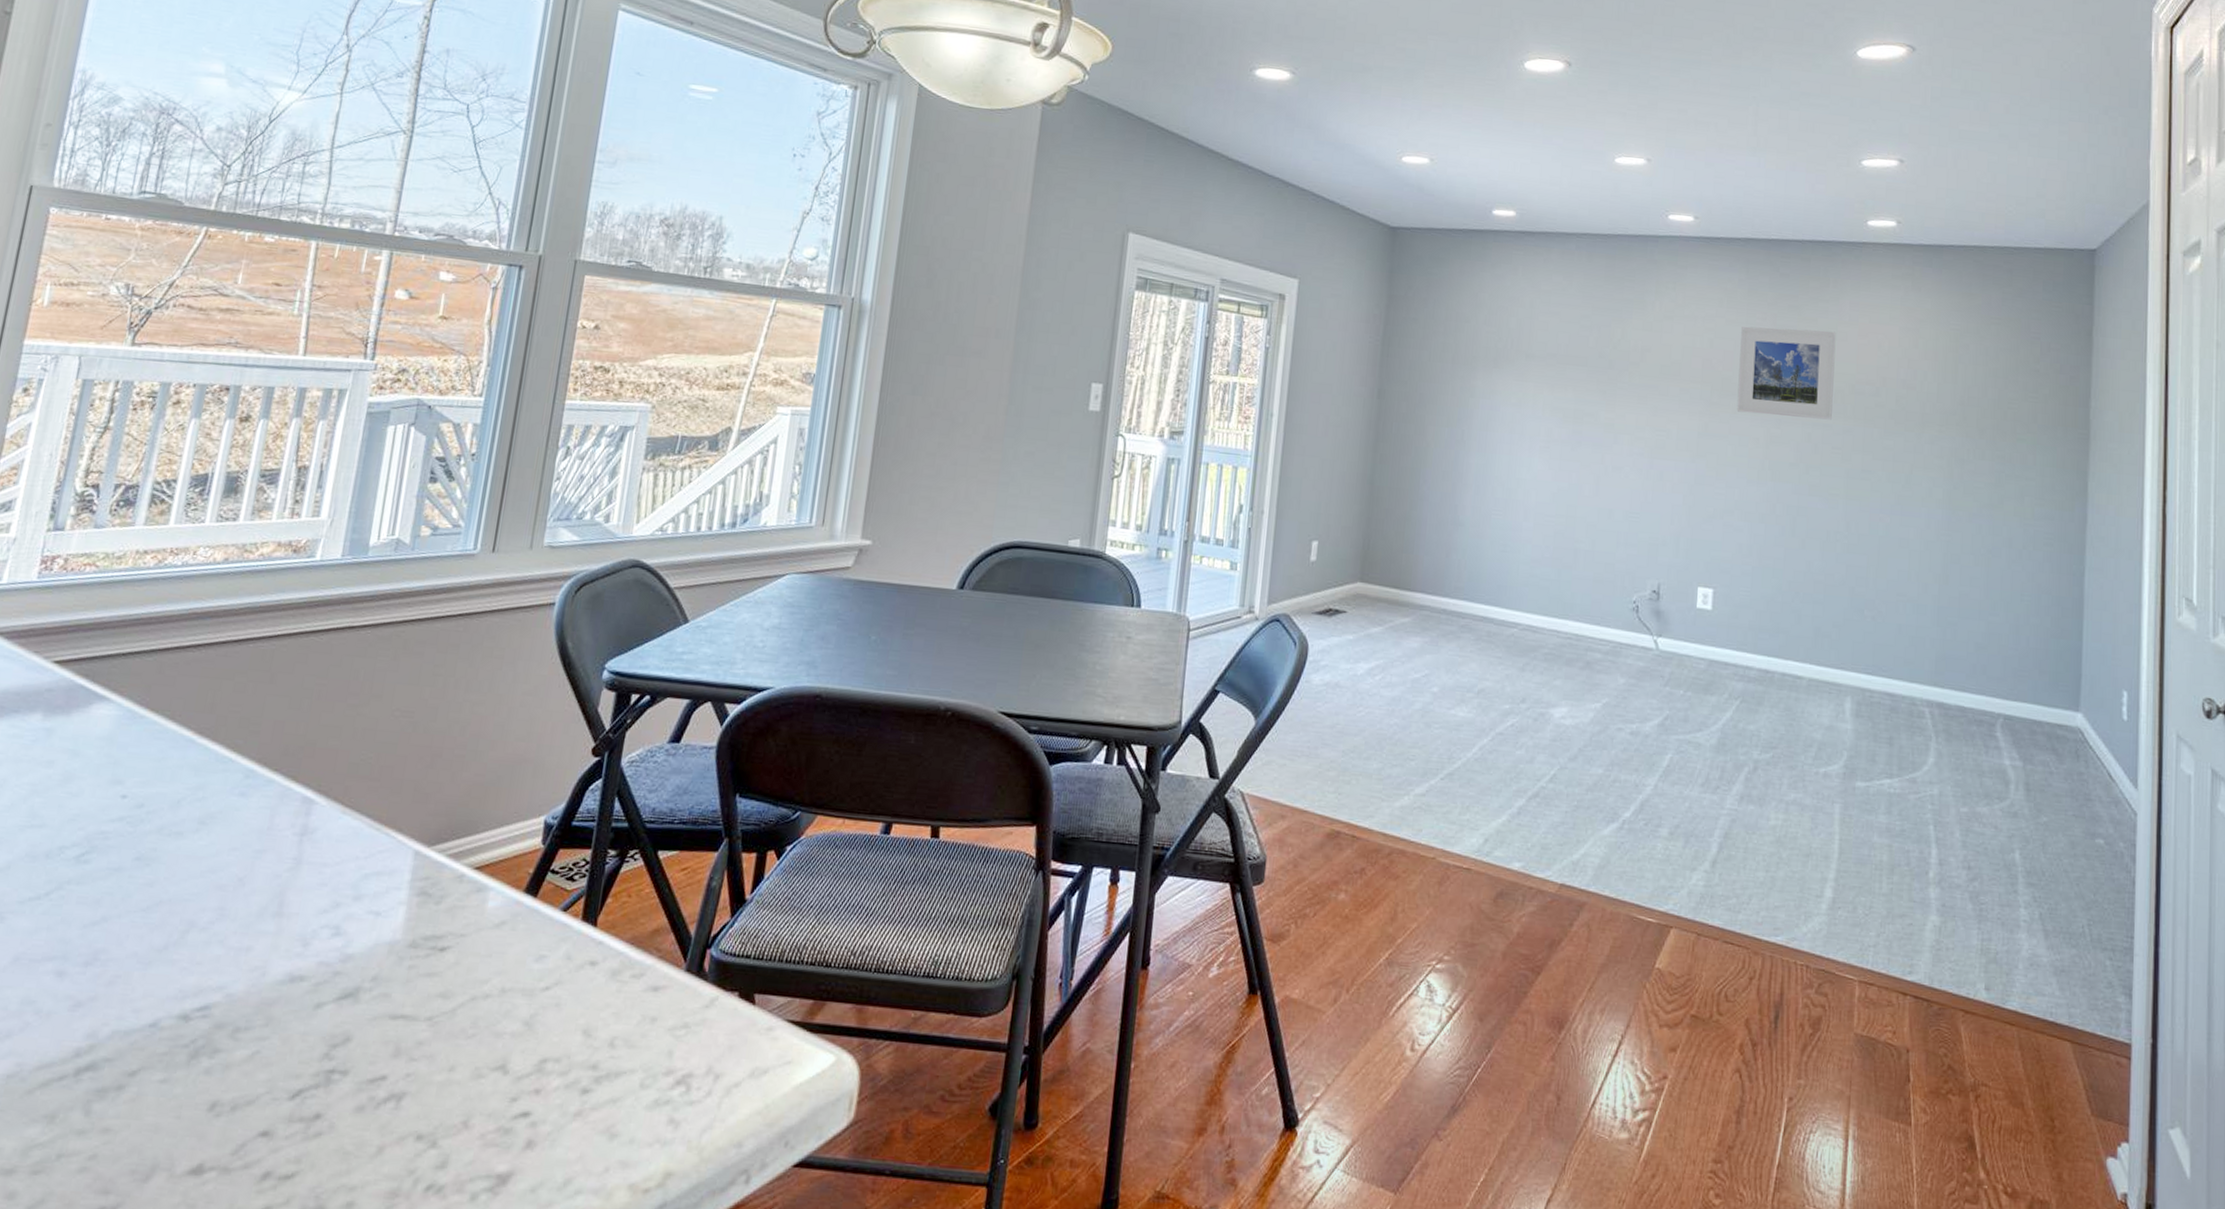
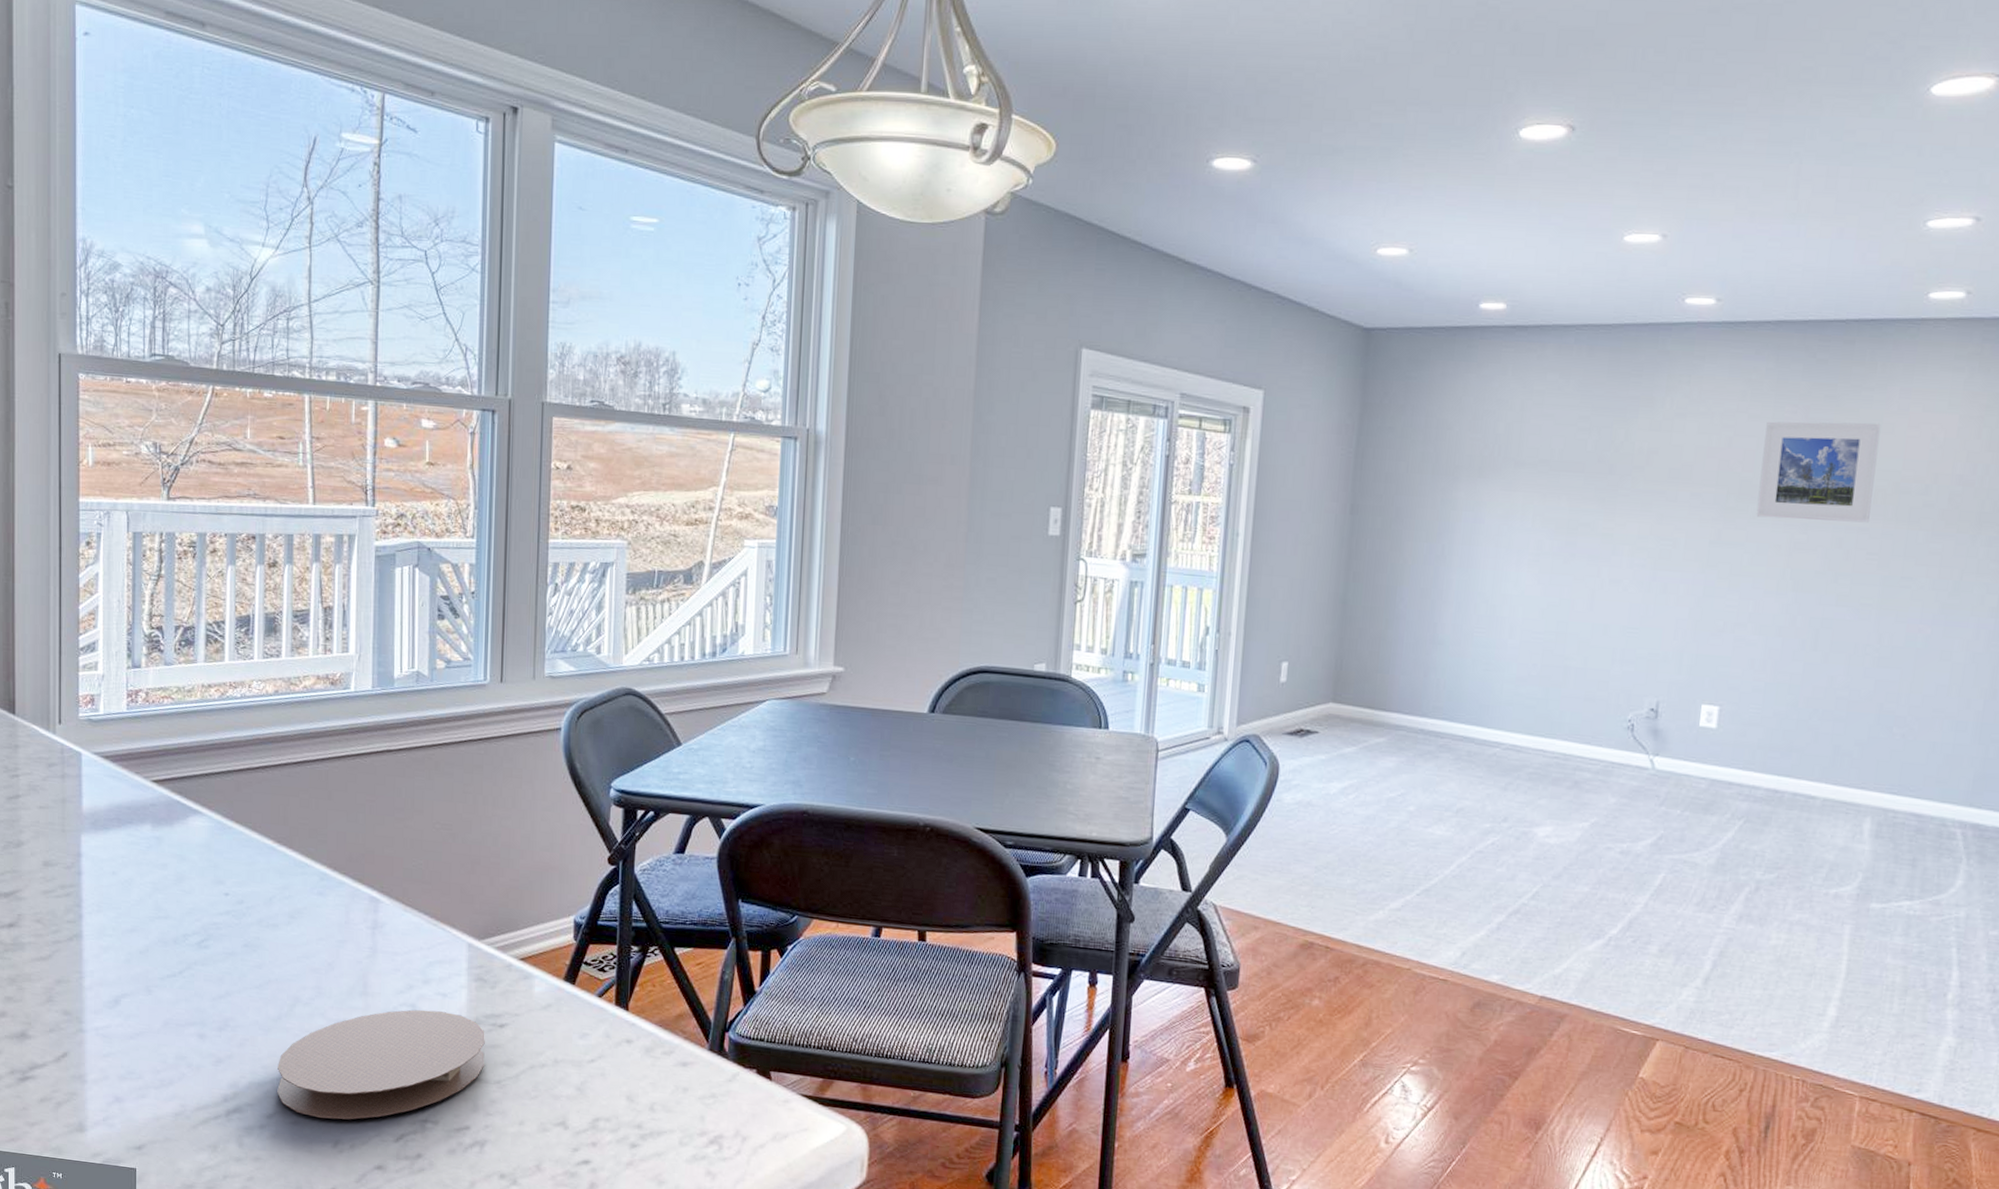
coaster: none [147,932,422,1074] -> present [277,1009,485,1120]

